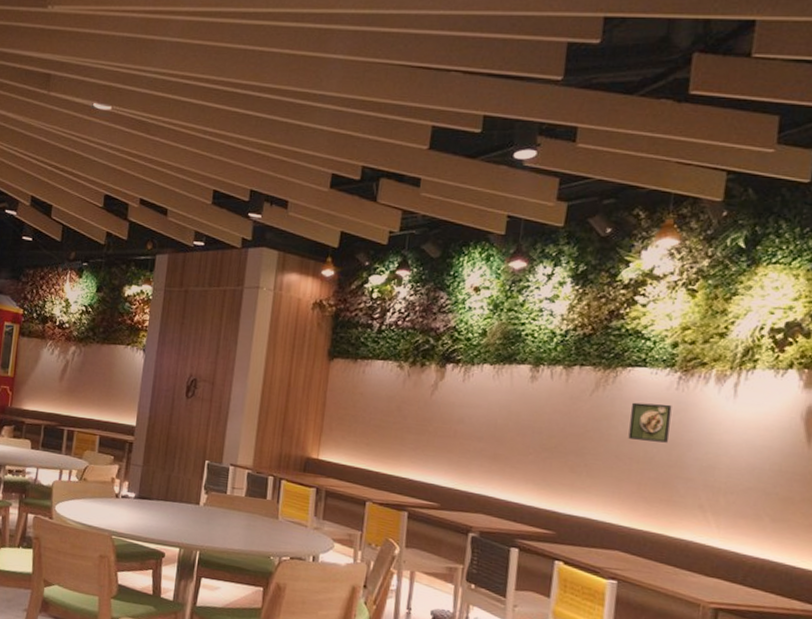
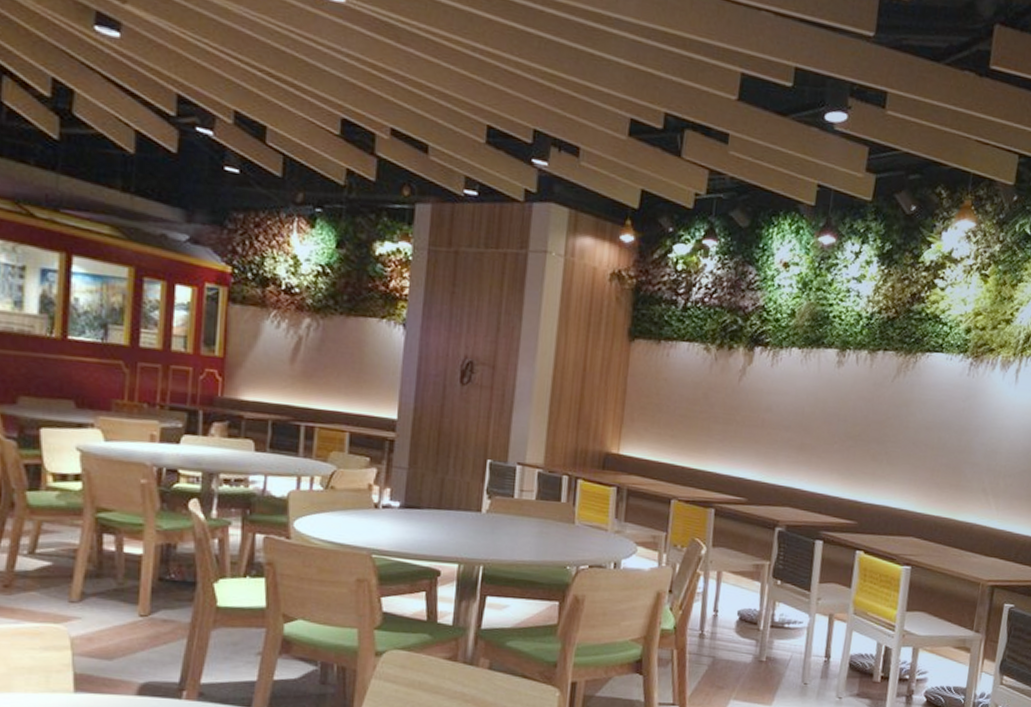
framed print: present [628,402,672,443] -> none [925,388,964,429]

